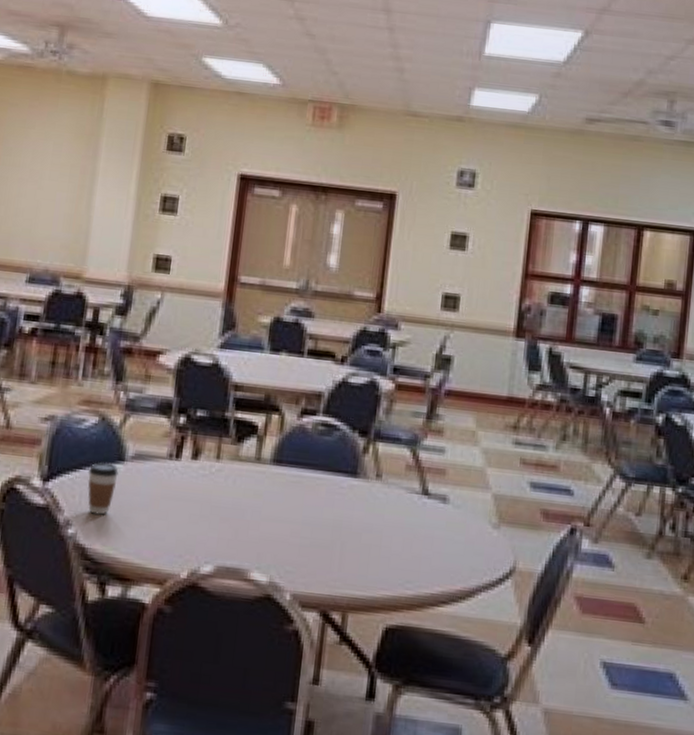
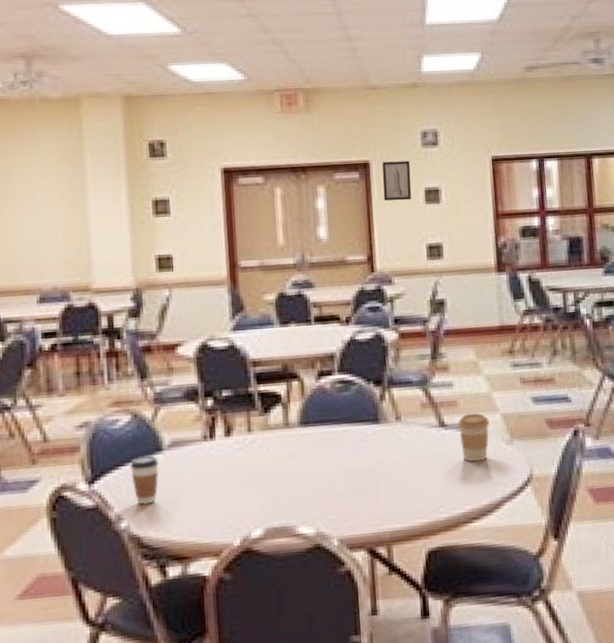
wall art: none [405,196,440,242] -> present [382,161,412,201]
coffee cup: none [442,486,478,541] -> present [457,413,489,462]

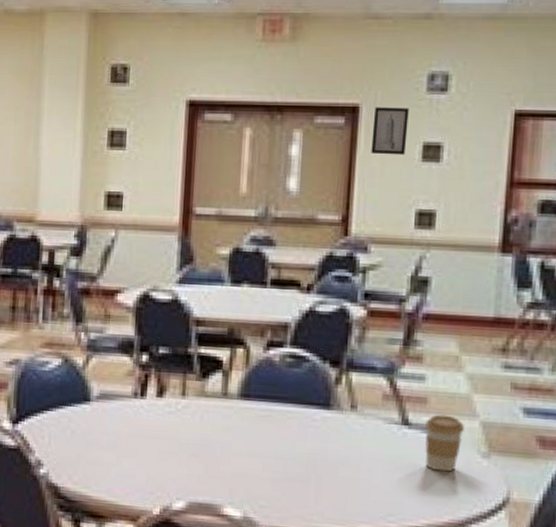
coffee cup: present [129,455,159,505] -> none [55,403,85,455]

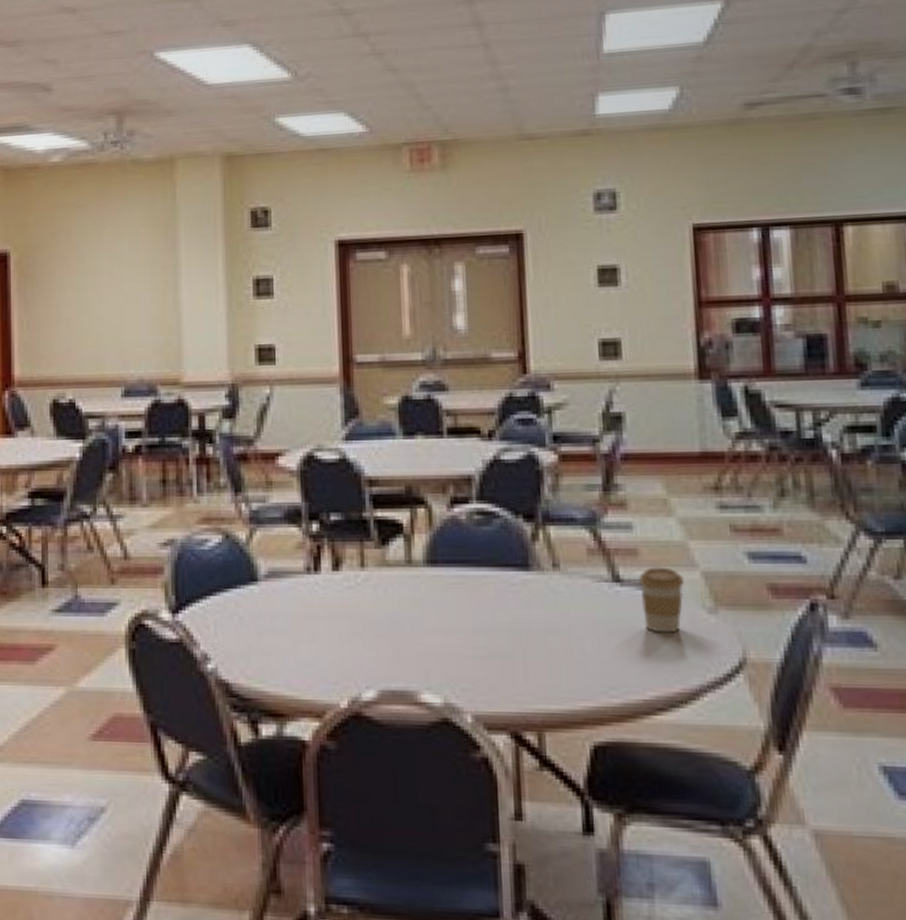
wall art: present [371,107,409,155] -> none [540,230,580,283]

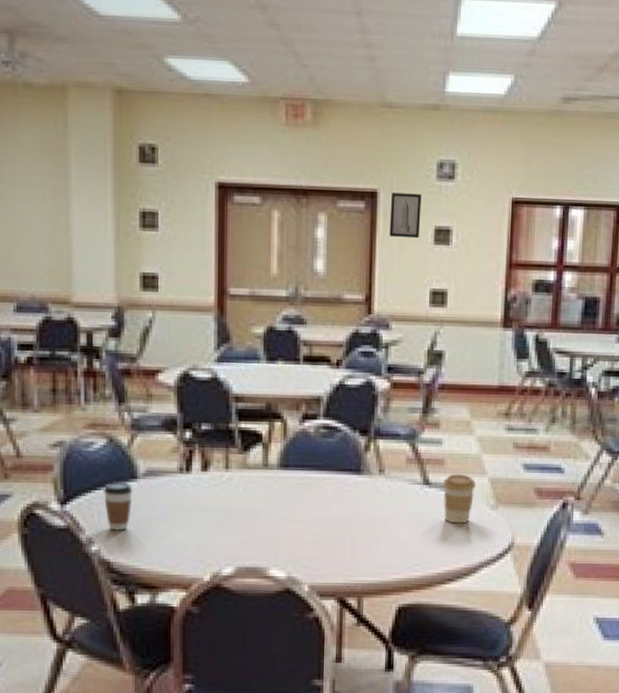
coffee cup: none [219,586,253,645] -> present [103,482,133,531]
wall art: none [540,230,580,283] -> present [389,193,422,239]

